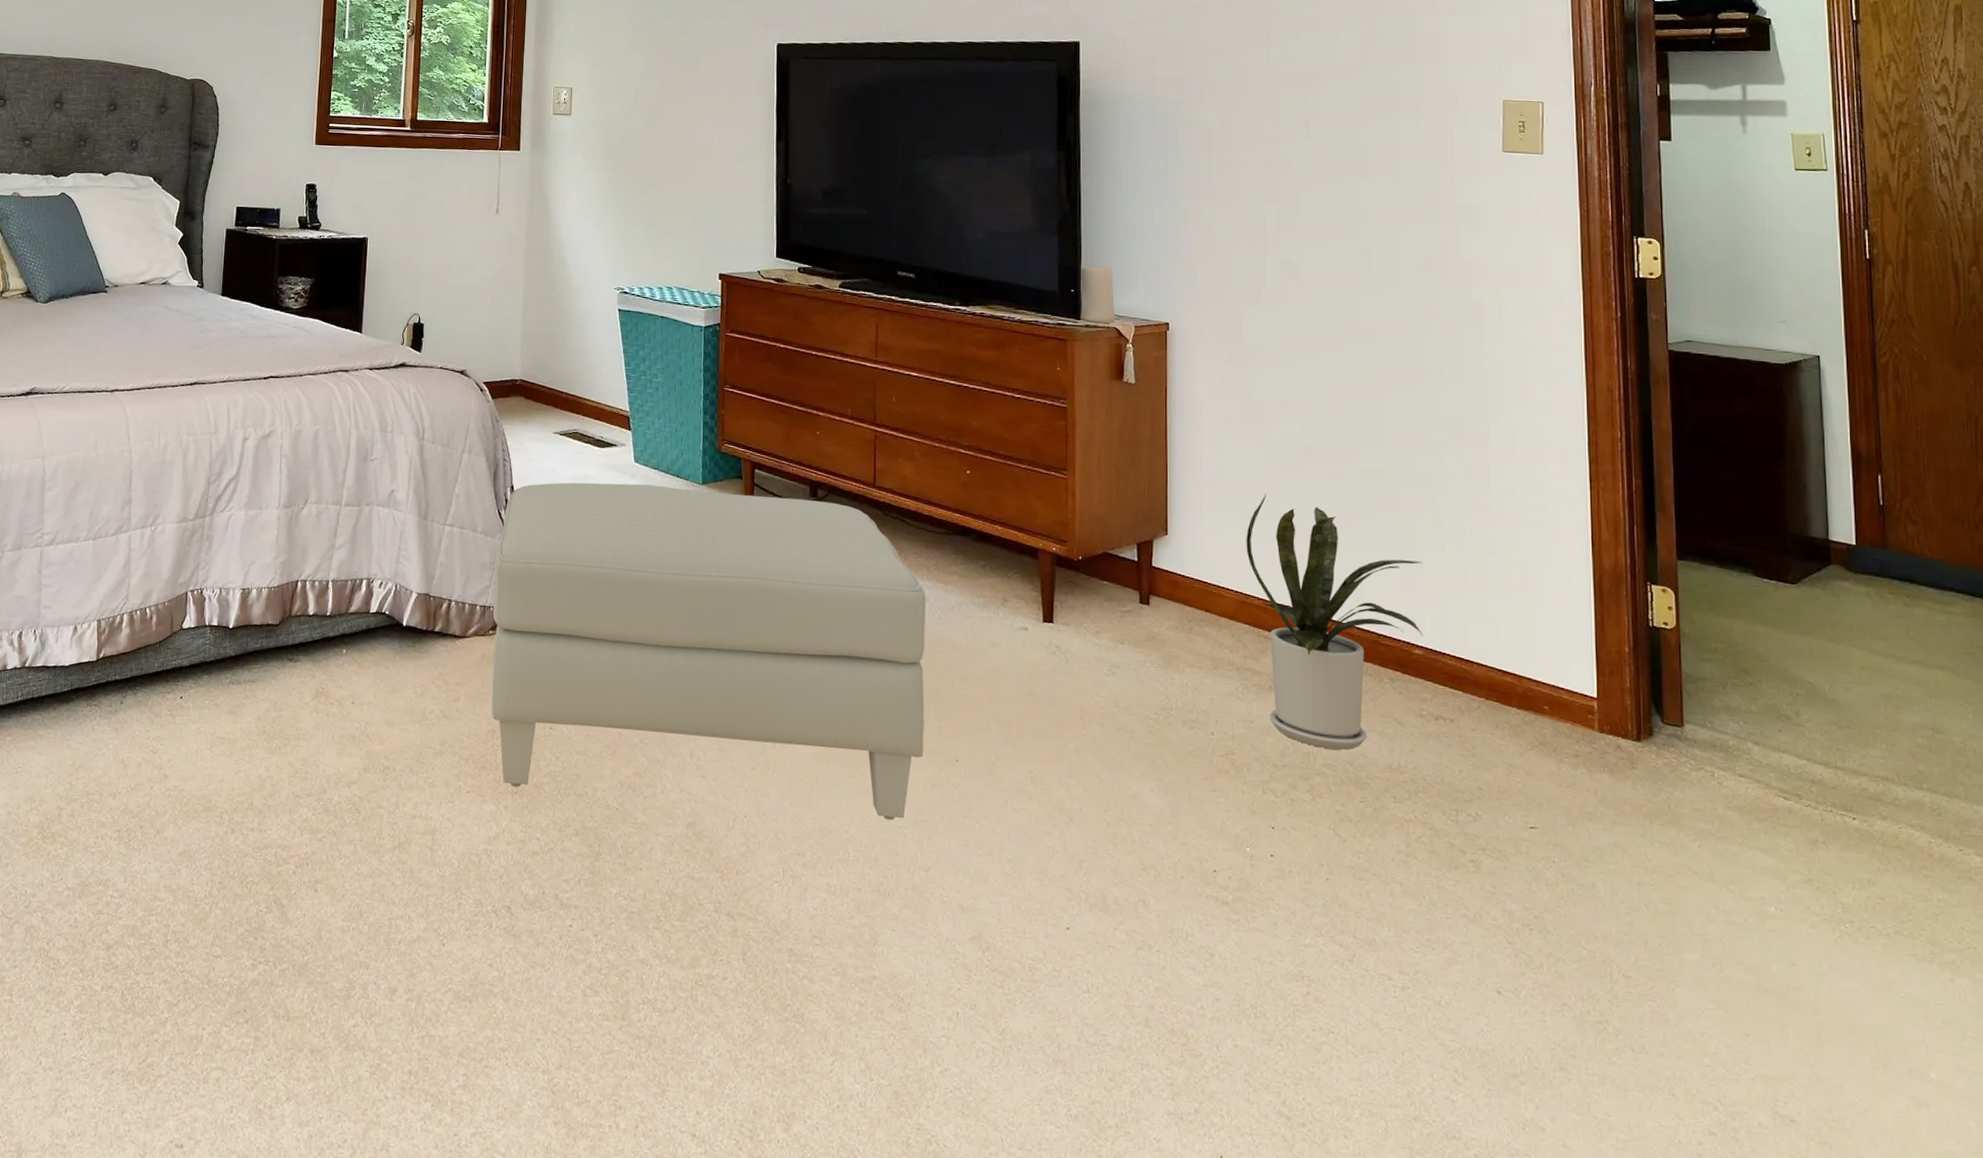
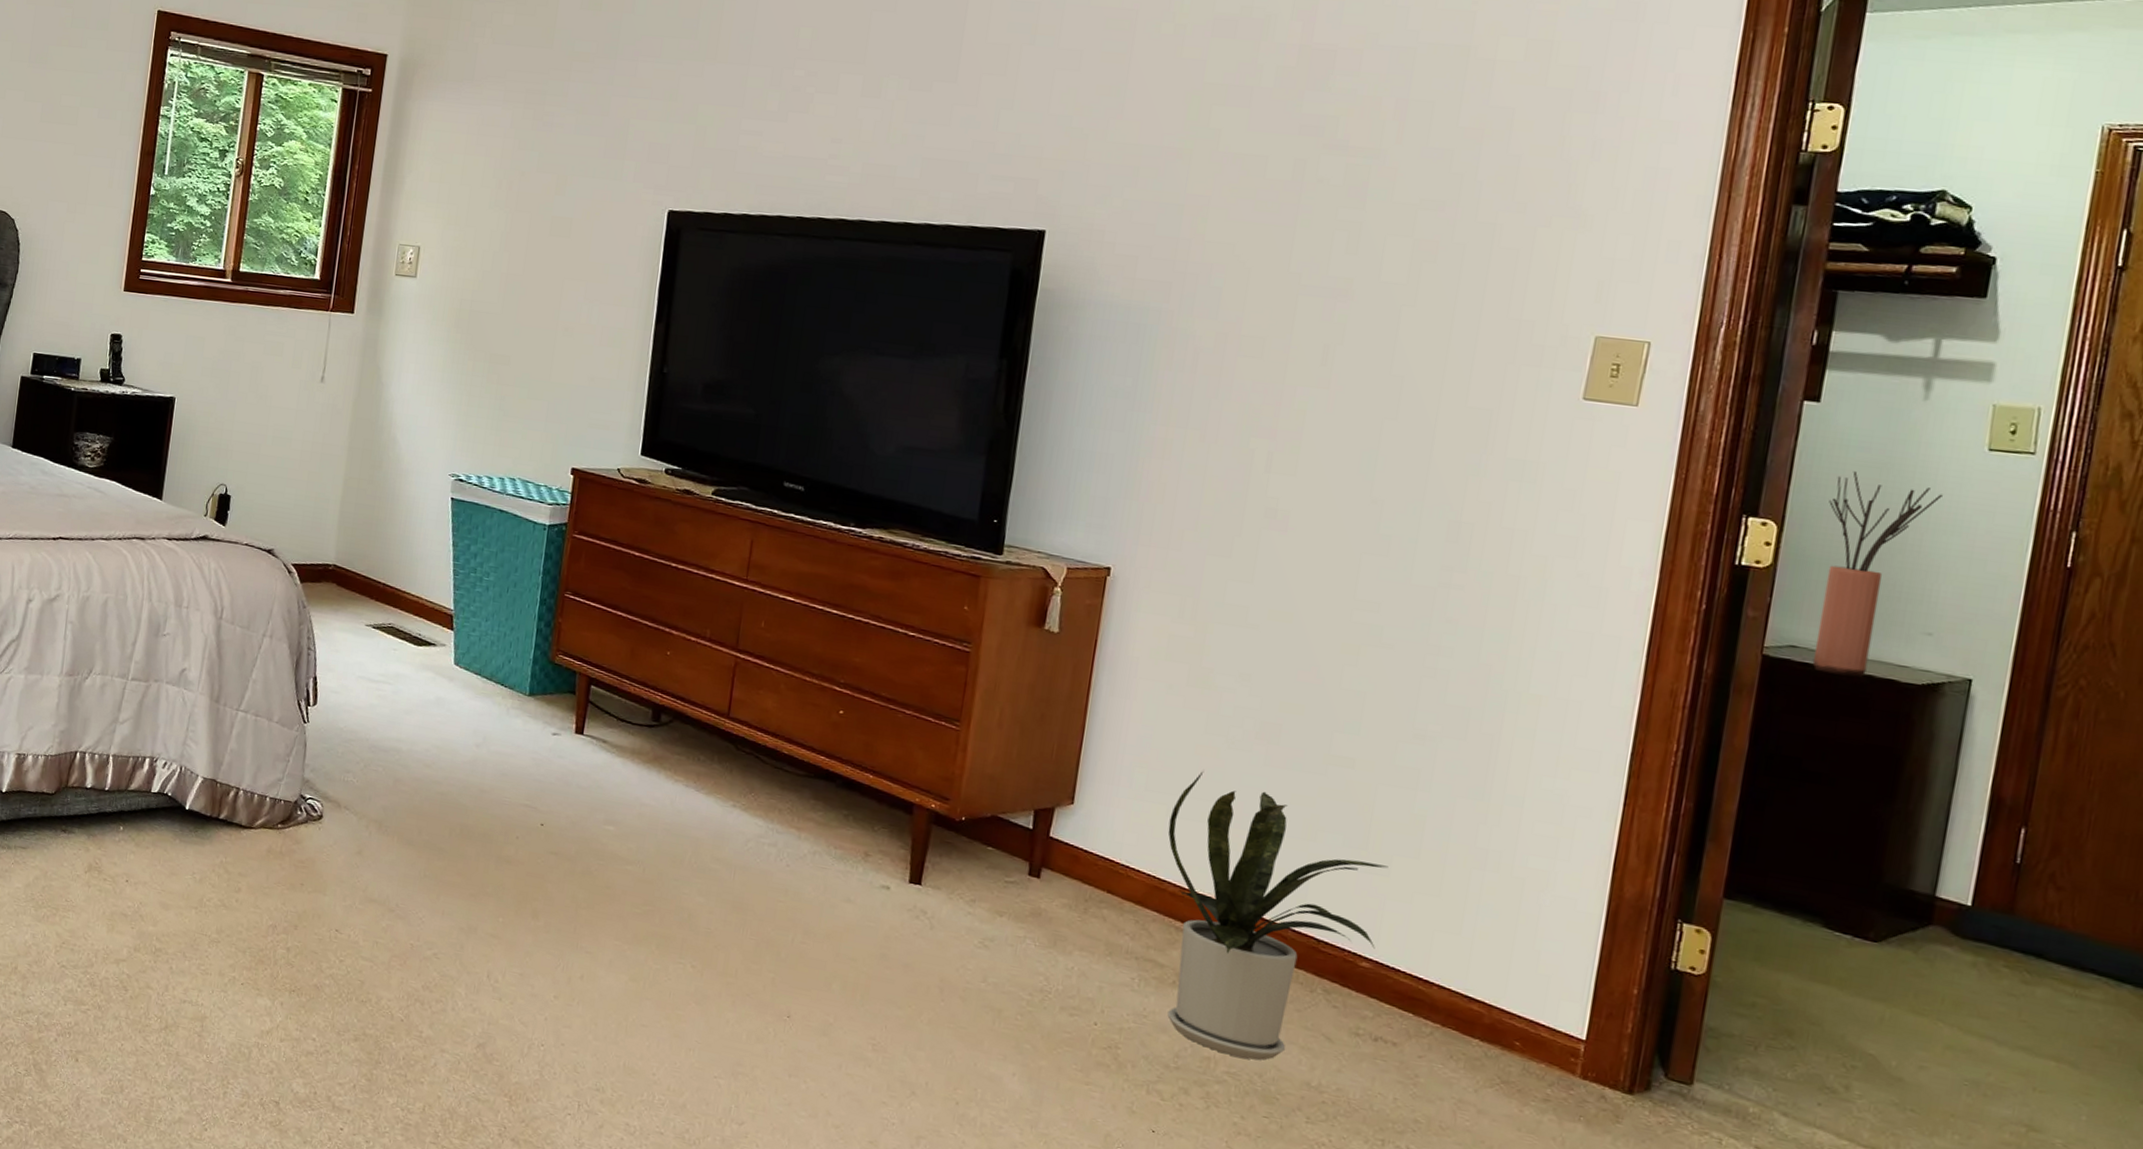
ottoman: present [491,482,927,821] -> none [273,677,775,1069]
candle: present [1081,265,1116,324] -> none [1001,493,1049,563]
vase: none [1692,194,1770,363] -> present [1812,471,1942,679]

